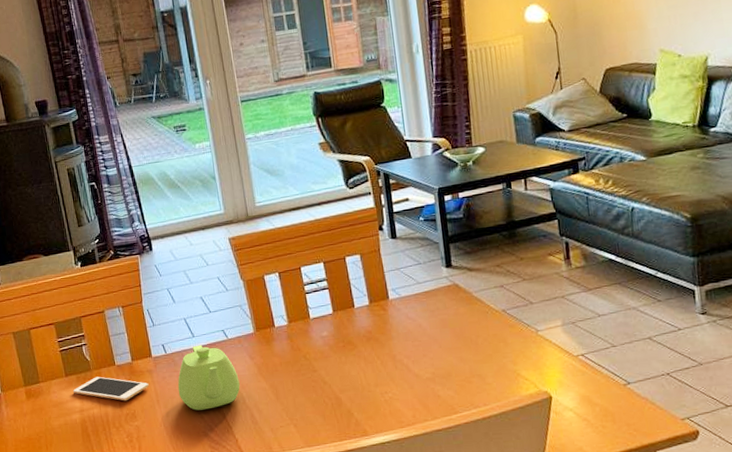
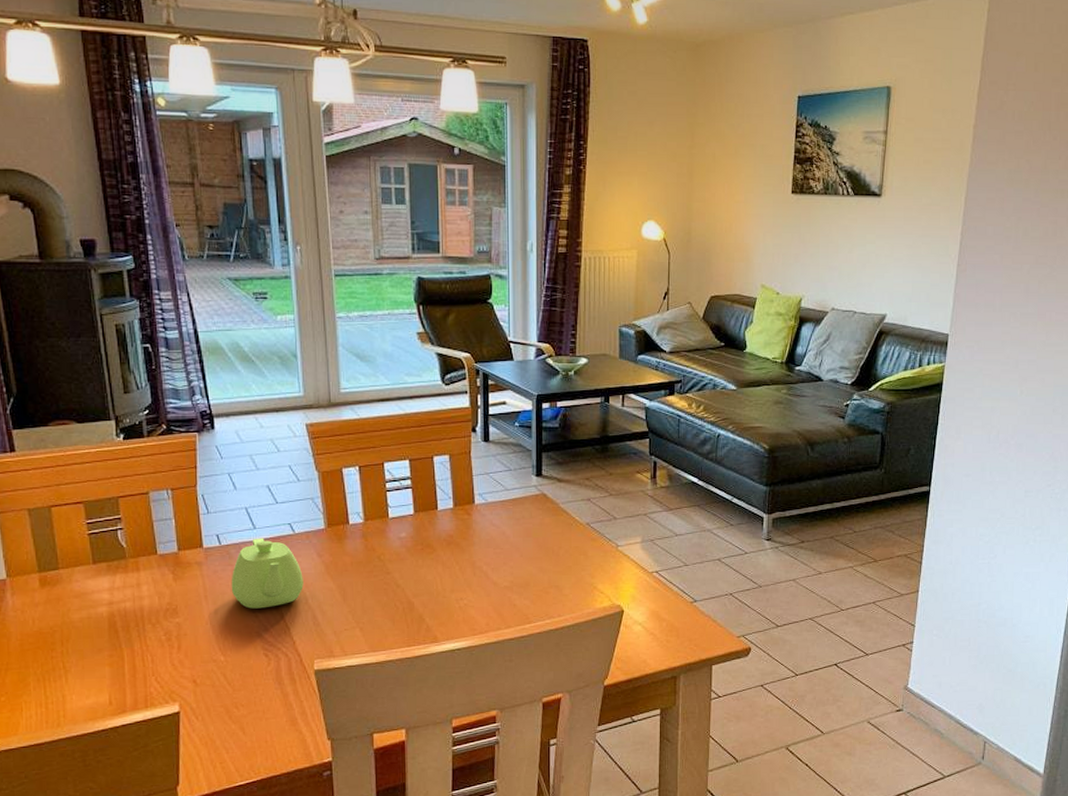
cell phone: present [72,376,149,401] -> none [101,566,196,595]

